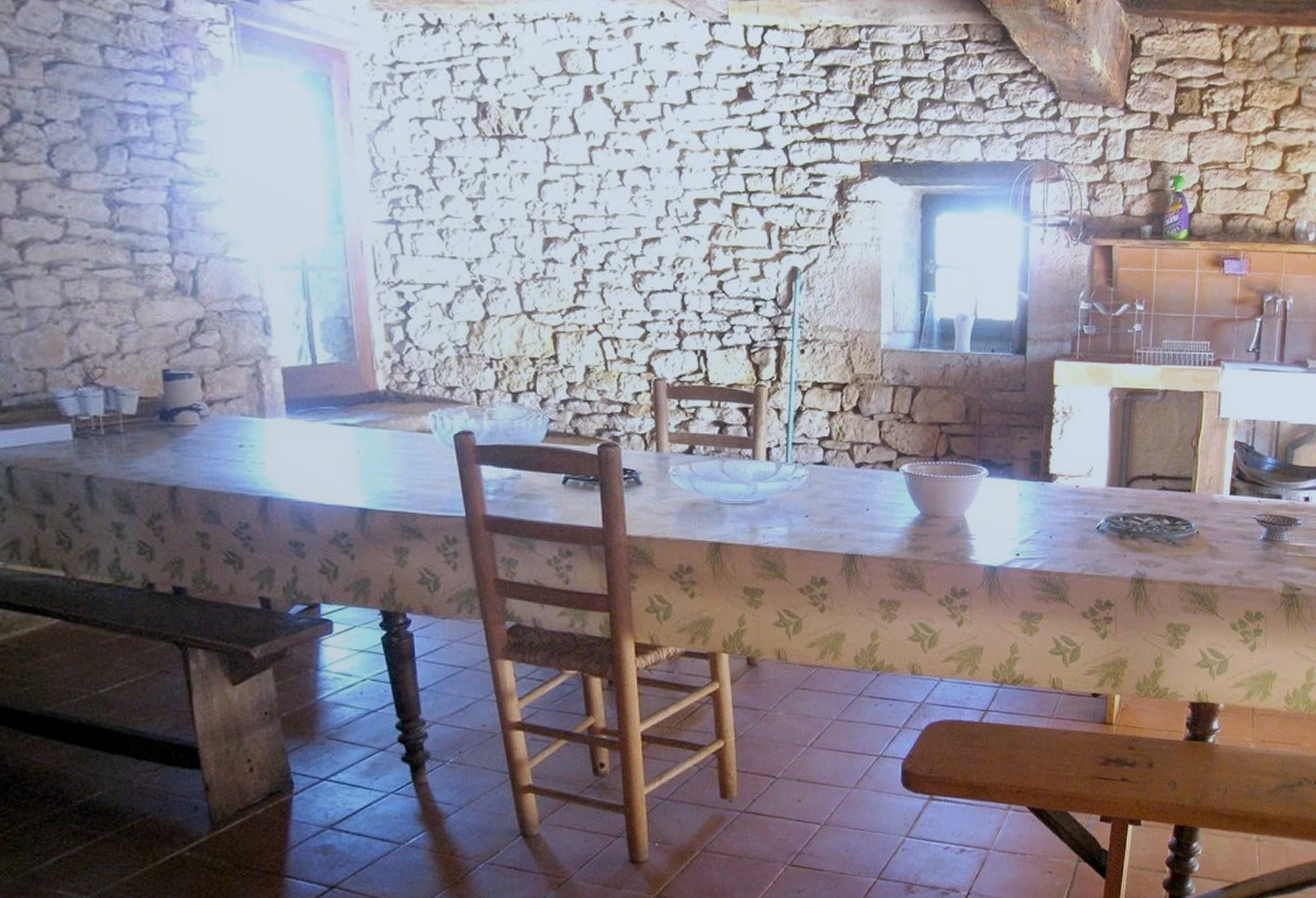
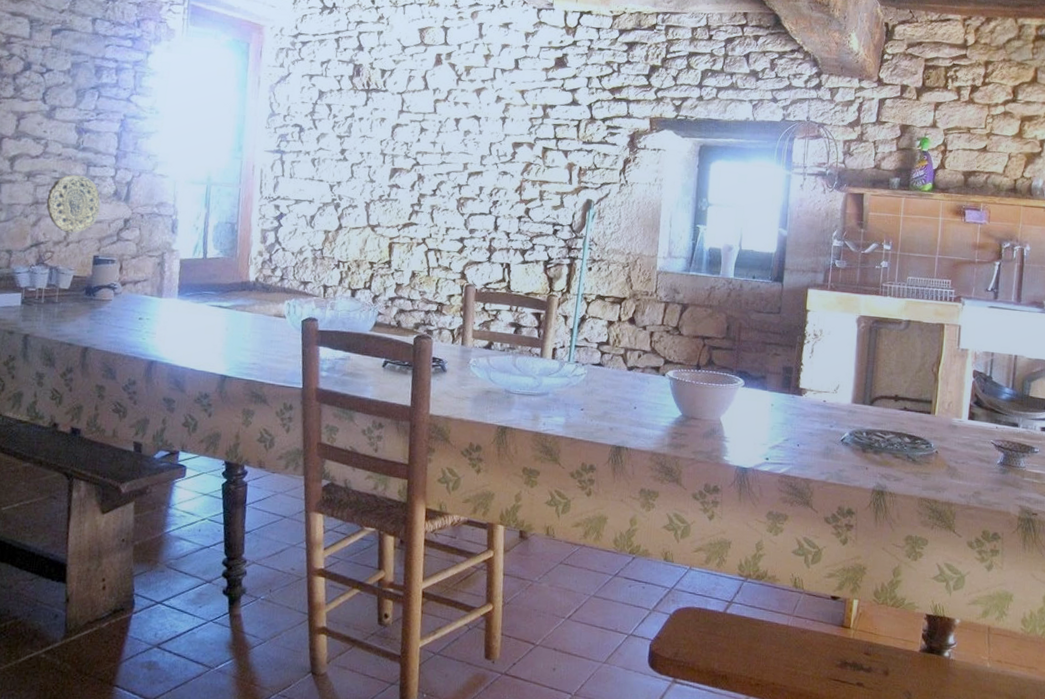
decorative plate: none [81,263,159,342] -> present [46,174,101,234]

